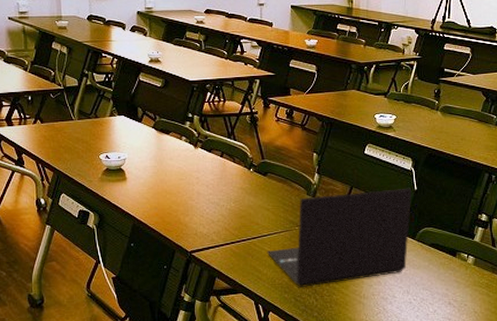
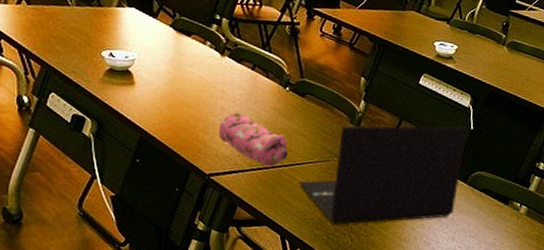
pencil case: none [196,195,256,241] -> present [218,112,288,167]

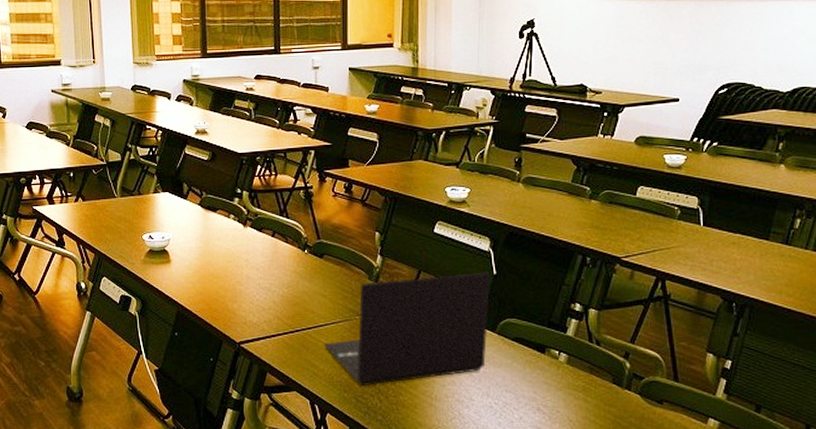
pencil case: present [218,112,288,167] -> none [245,279,311,331]

